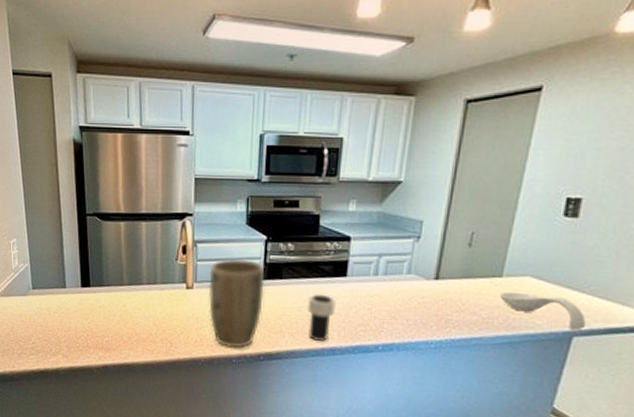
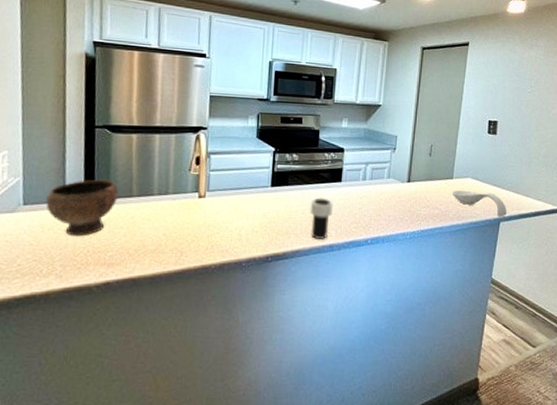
bowl: none [50,267,111,321] -> present [45,179,119,237]
plant pot: present [208,258,265,349] -> none [220,168,273,252]

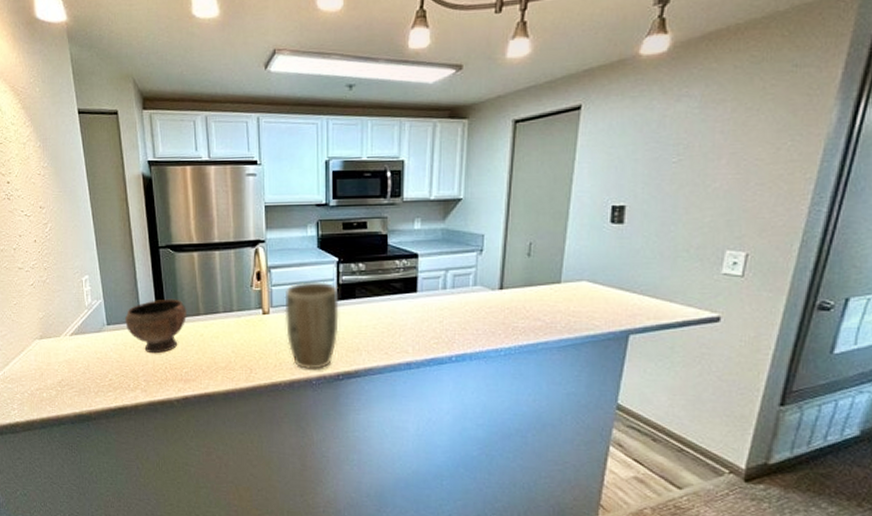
plant pot: none [220,168,273,252] -> present [284,282,339,370]
cup: present [310,197,334,239] -> none [382,311,410,356]
spoon rest: present [452,190,507,217] -> none [560,296,640,329]

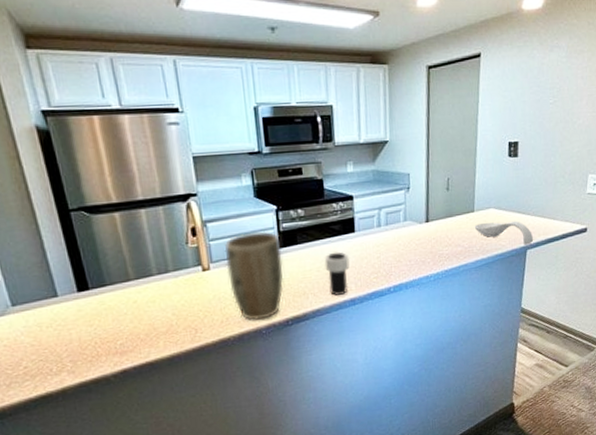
bowl: present [125,298,187,354] -> none [35,266,115,331]
cup: none [382,311,410,356] -> present [324,252,350,295]
spoon rest: none [560,296,640,329] -> present [474,220,534,245]

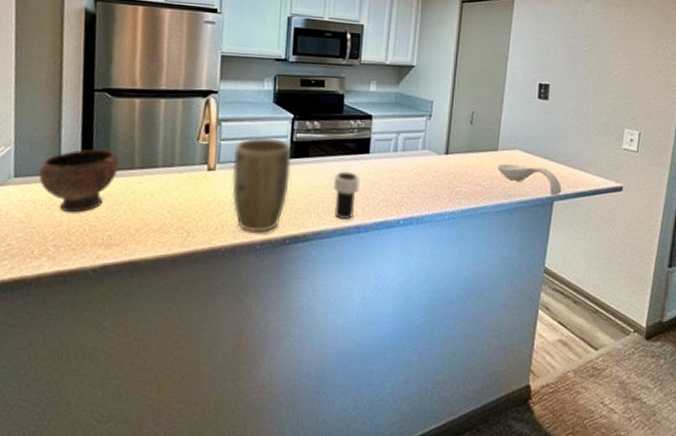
bowl: none [35,266,115,331] -> present [38,148,119,213]

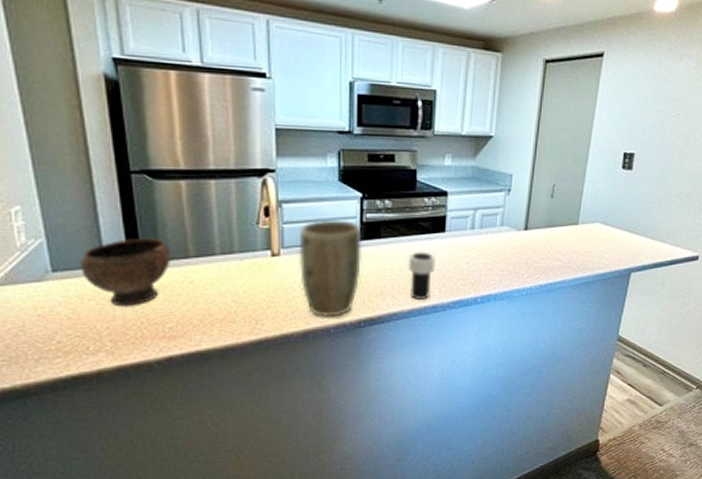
spoon rest: present [497,163,562,195] -> none [576,237,640,267]

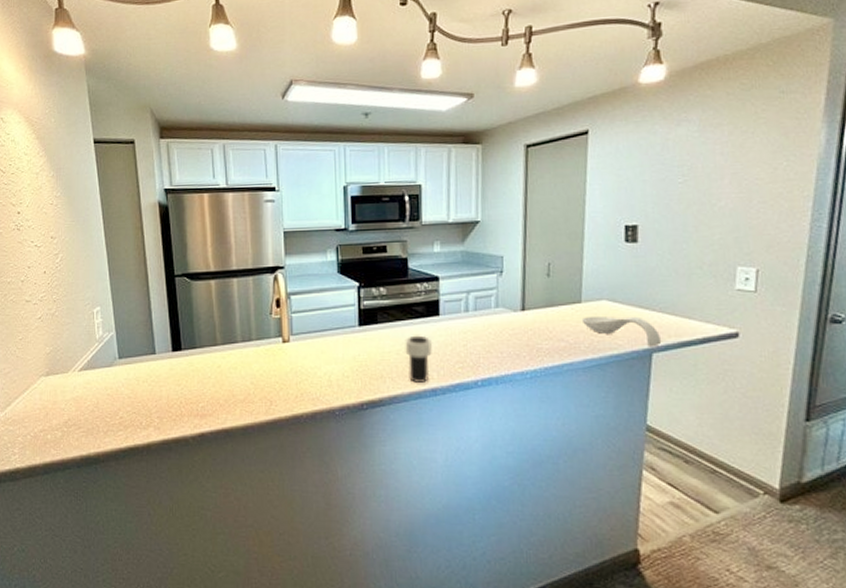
bowl: present [80,237,171,307] -> none [138,329,203,388]
plant pot: present [298,219,362,317] -> none [305,307,362,399]
spoon rest: none [576,237,640,267] -> present [581,315,662,347]

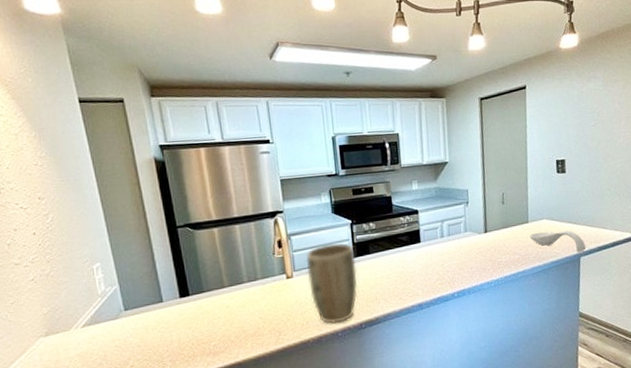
plant pot: none [305,307,362,399] -> present [306,242,358,324]
cup: present [405,335,433,383] -> none [393,260,417,301]

